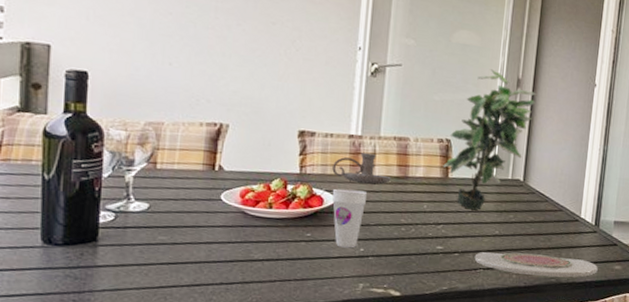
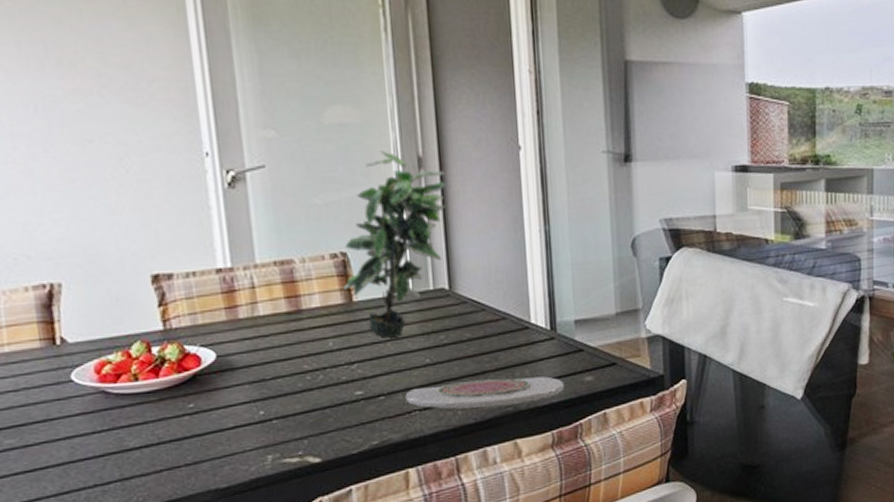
candle holder: present [332,153,391,185] -> none [203,288,281,329]
cup: present [332,188,368,248] -> none [209,338,255,415]

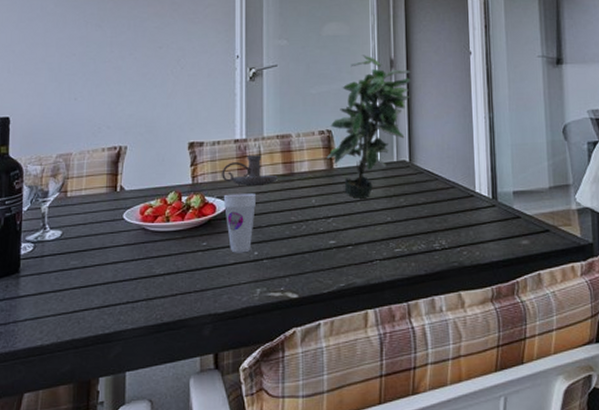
candle holder: none [203,288,281,329] -> present [222,155,278,186]
cup: none [209,338,255,415] -> present [223,193,257,253]
plate: present [405,376,564,409] -> none [369,237,503,261]

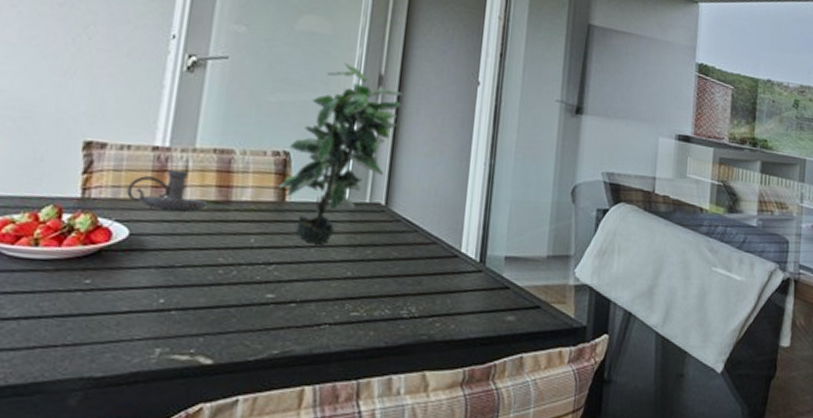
cup: present [223,193,257,253] -> none [124,217,174,299]

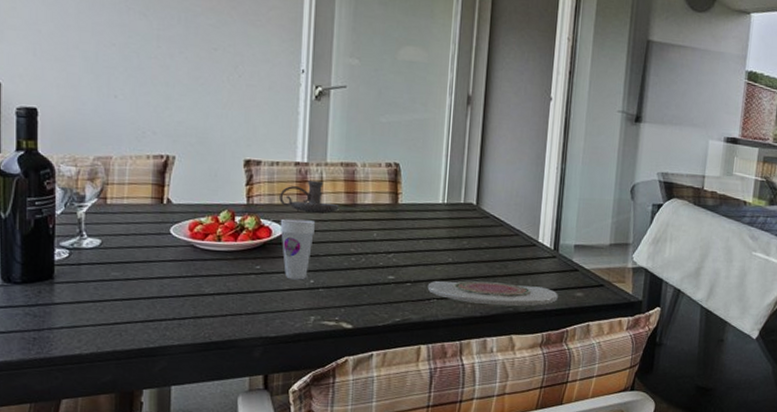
cup: none [124,217,174,299] -> present [280,218,316,280]
potted plant: present [278,63,405,245] -> none [392,86,489,237]
plate: none [317,300,484,334] -> present [427,280,558,306]

